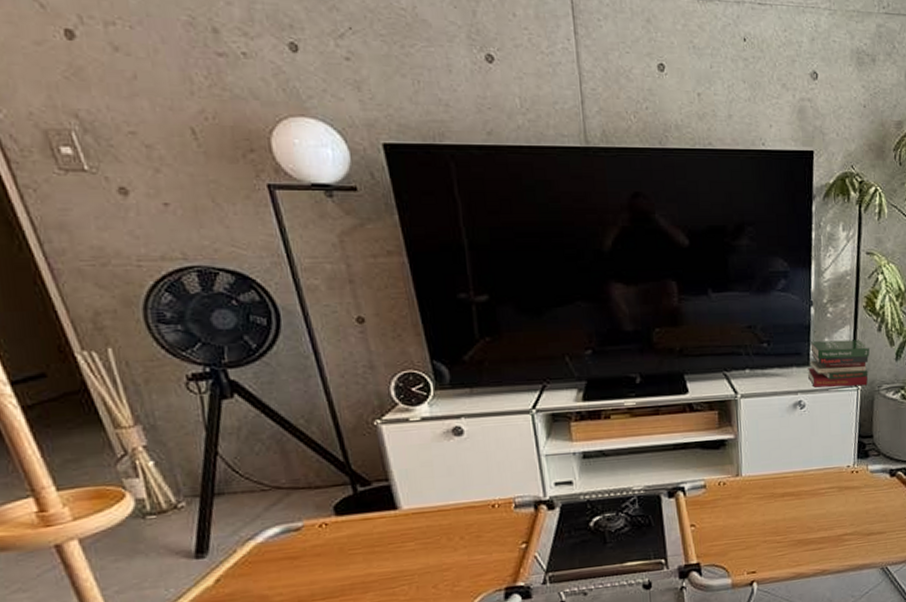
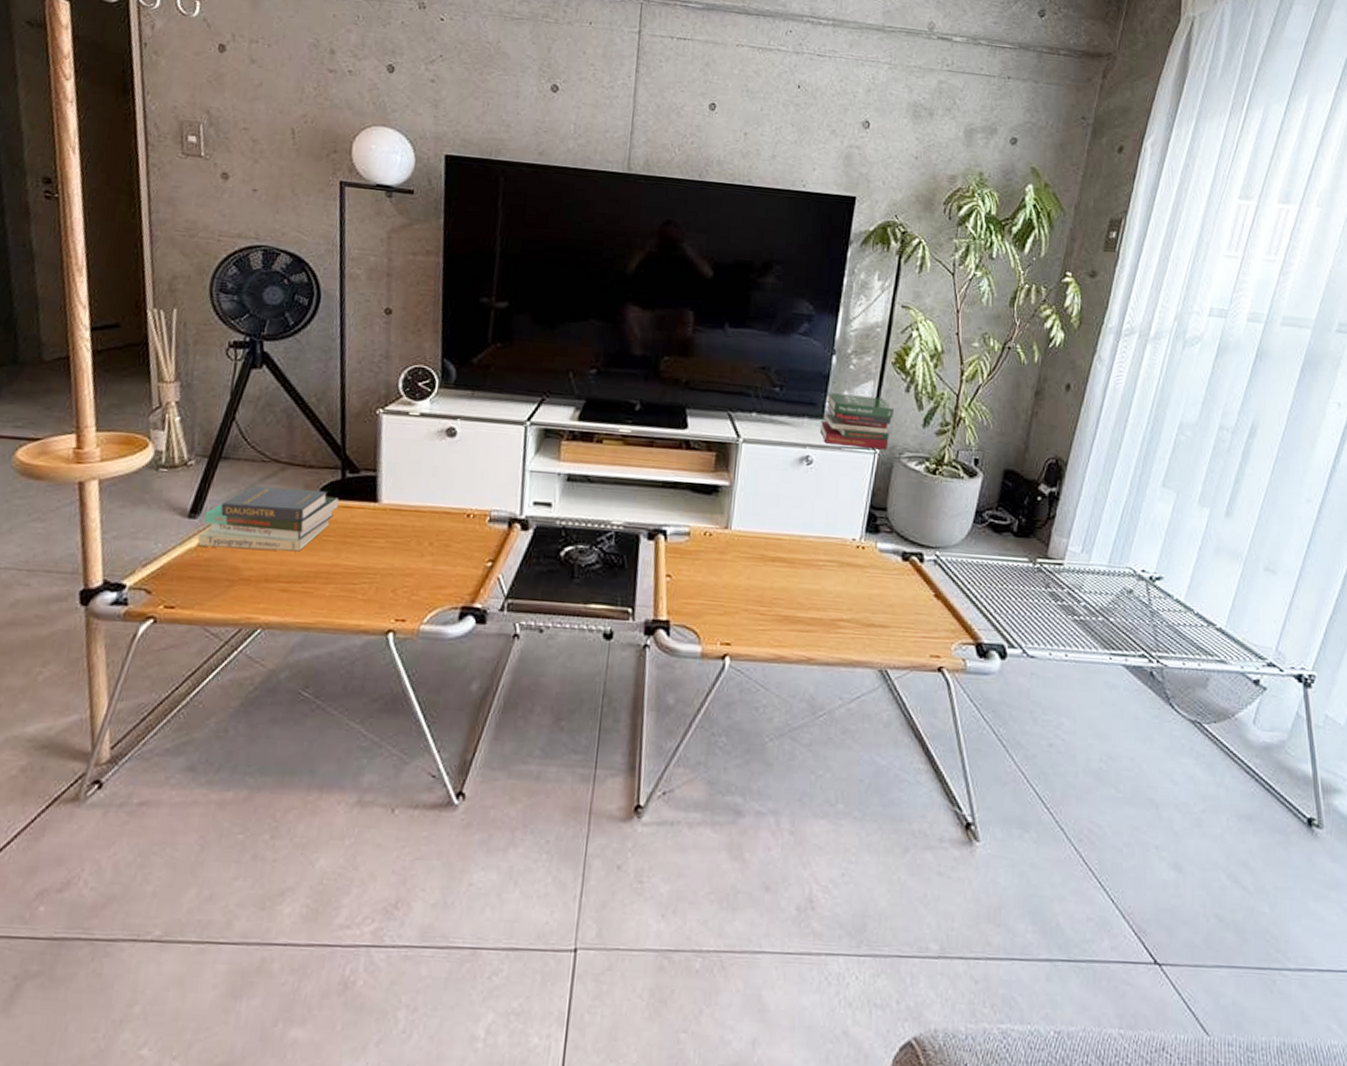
books: none [212,507,357,583] -> present [197,486,339,552]

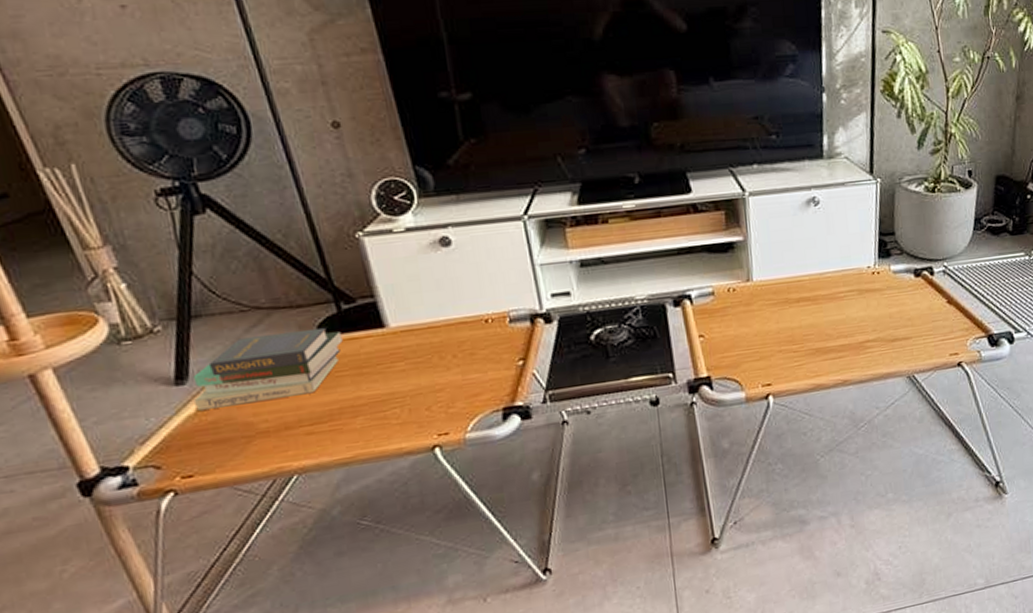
books: present [819,393,894,450] -> none [821,127,889,182]

